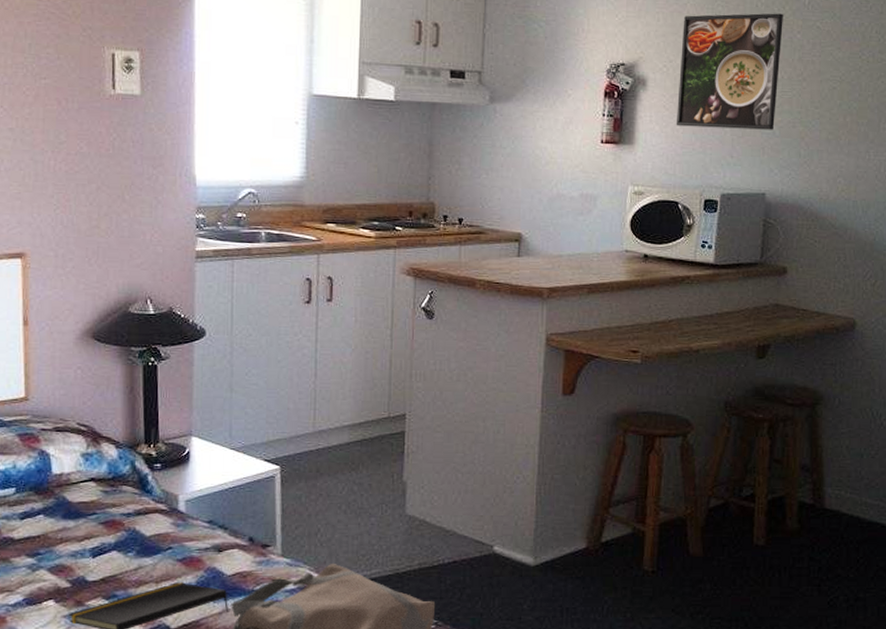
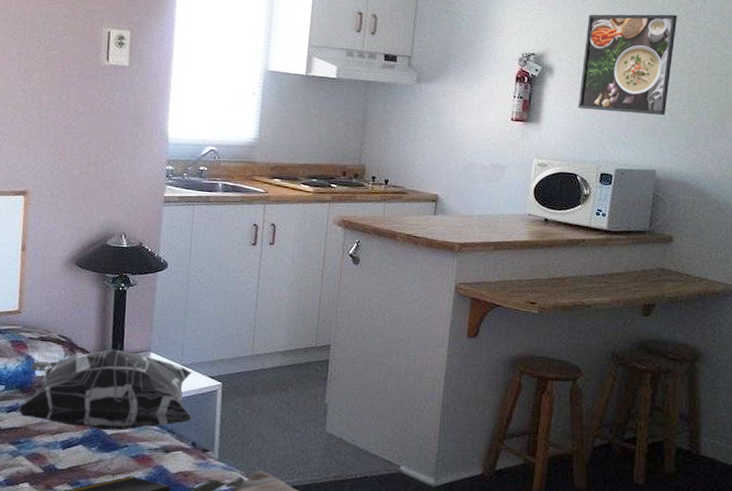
decorative pillow: none [32,436,248,532] -> present [17,349,193,431]

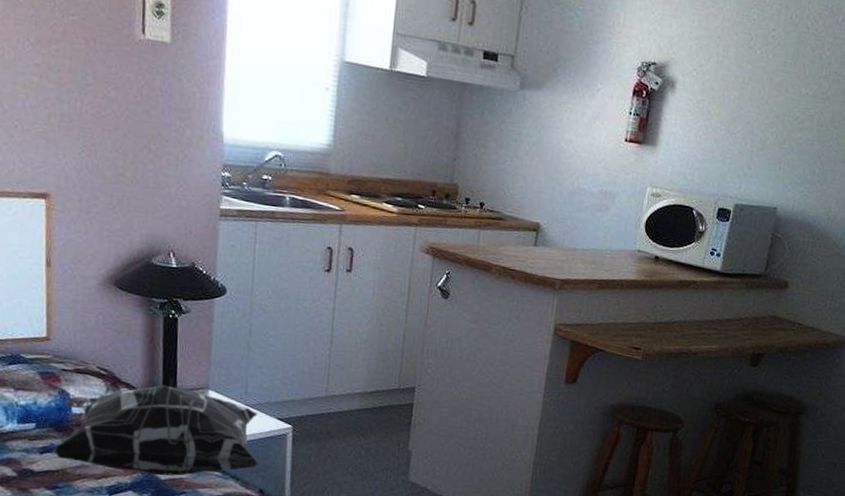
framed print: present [577,14,677,116] -> none [699,20,816,146]

